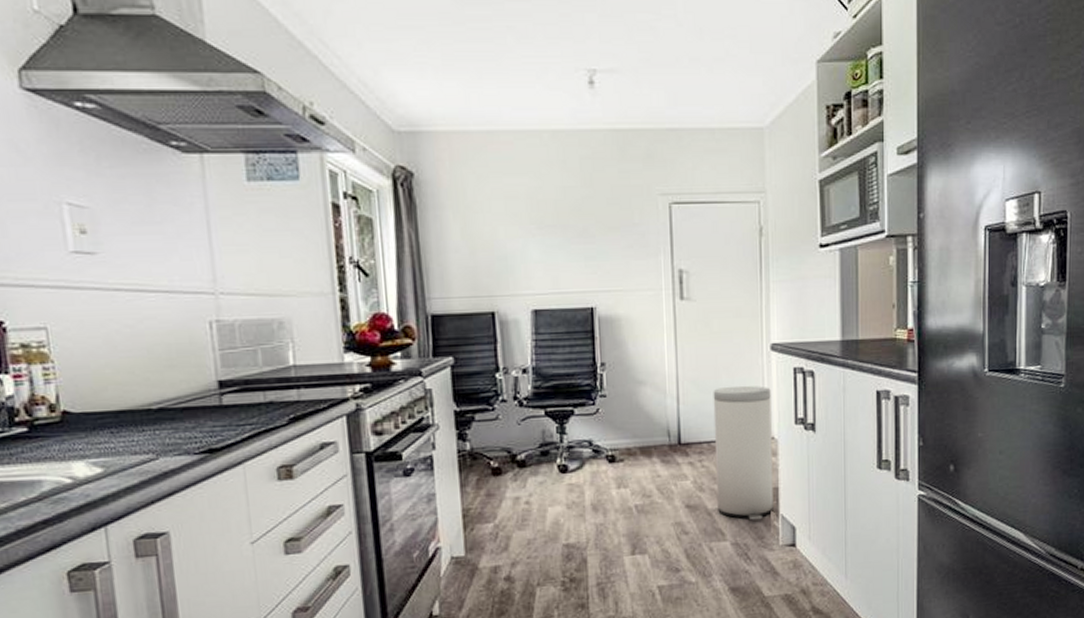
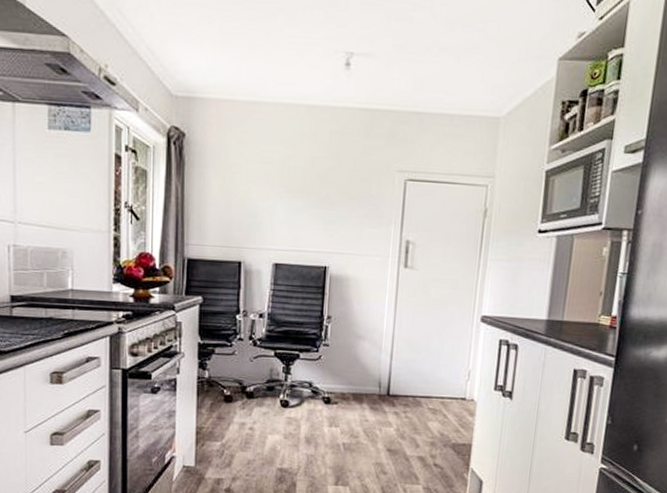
pedal bin: present [713,385,773,521] -> none [415,349,476,470]

